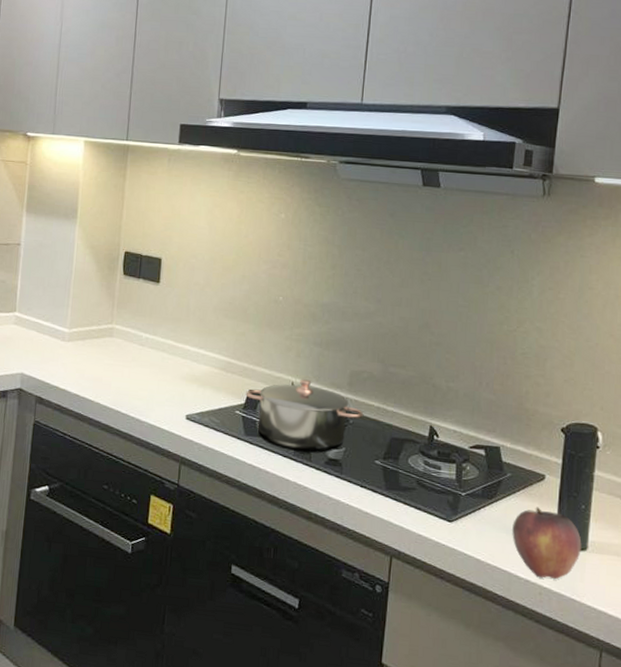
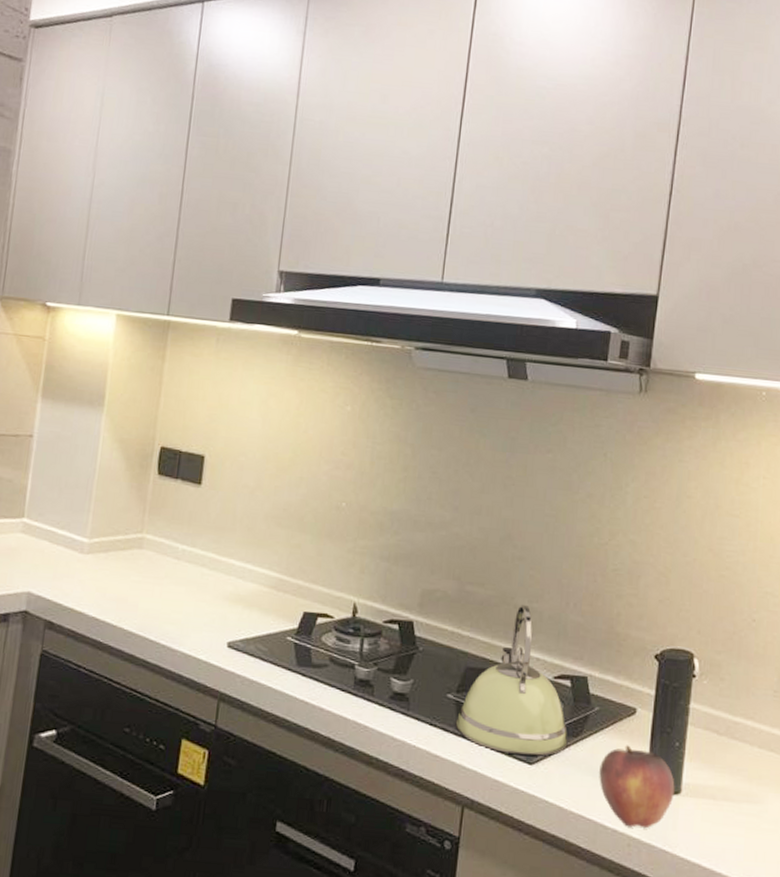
cooking pot: present [246,379,364,454] -> none [299,599,436,687]
kettle: none [382,384,484,515] -> present [455,605,568,756]

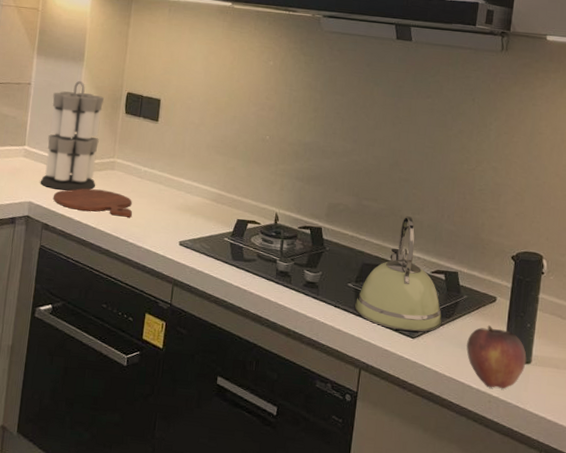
spice rack: none [44,431,130,577] -> present [41,80,104,191]
cutting board: none [61,573,167,611] -> present [53,188,133,217]

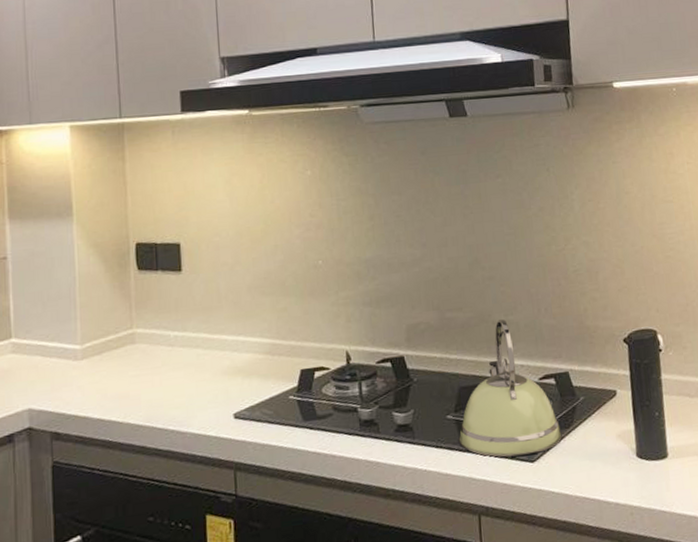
spice rack: present [41,80,104,191] -> none [39,240,113,386]
cutting board: present [53,188,133,217] -> none [61,371,168,406]
fruit: present [466,325,527,389] -> none [593,424,663,497]

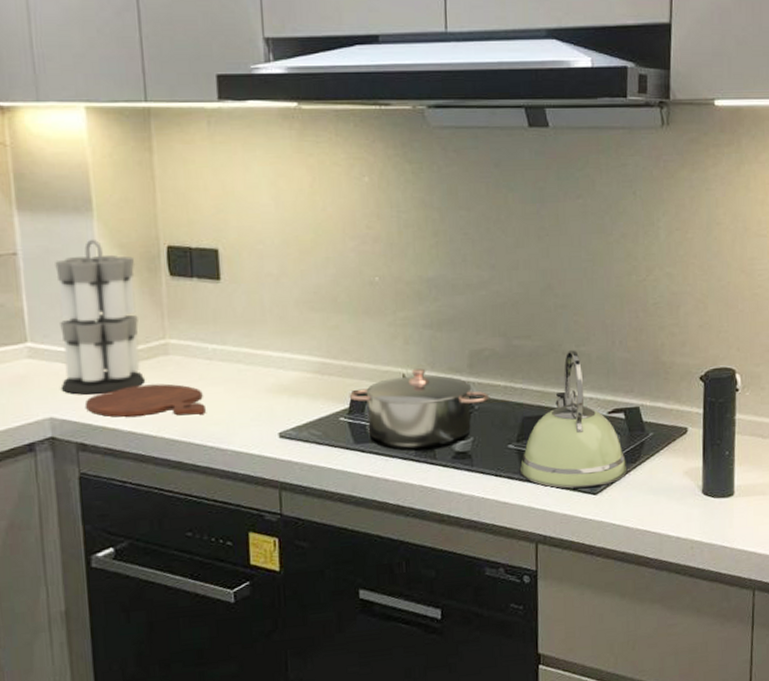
spice rack: none [39,240,113,386] -> present [55,239,144,395]
cutting board: none [61,371,168,406] -> present [86,383,207,417]
cooking pot: none [297,344,428,427] -> present [349,368,490,452]

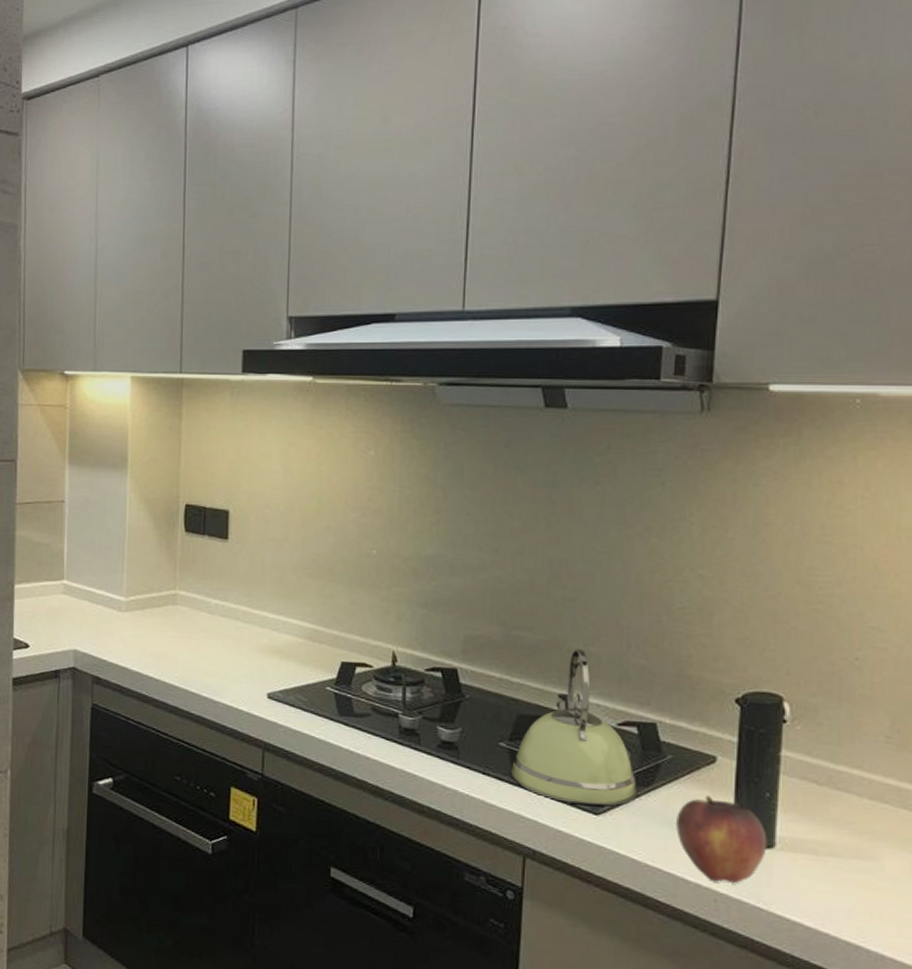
spice rack: present [55,239,144,395] -> none [86,493,156,634]
cutting board: present [86,383,207,417] -> none [104,630,205,665]
cooking pot: present [349,368,490,452] -> none [337,647,483,736]
fruit: none [658,461,728,532] -> present [675,795,767,883]

